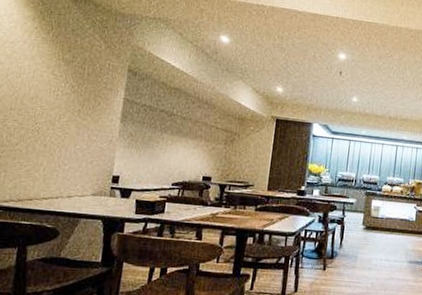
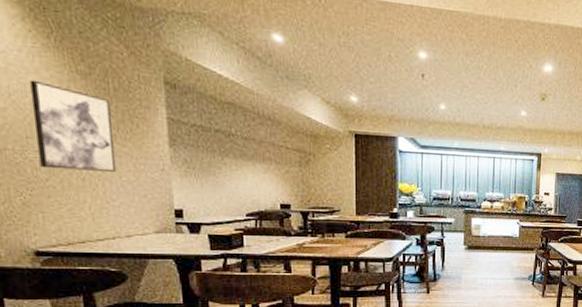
wall art: none [15,64,82,141] -> present [29,80,117,172]

